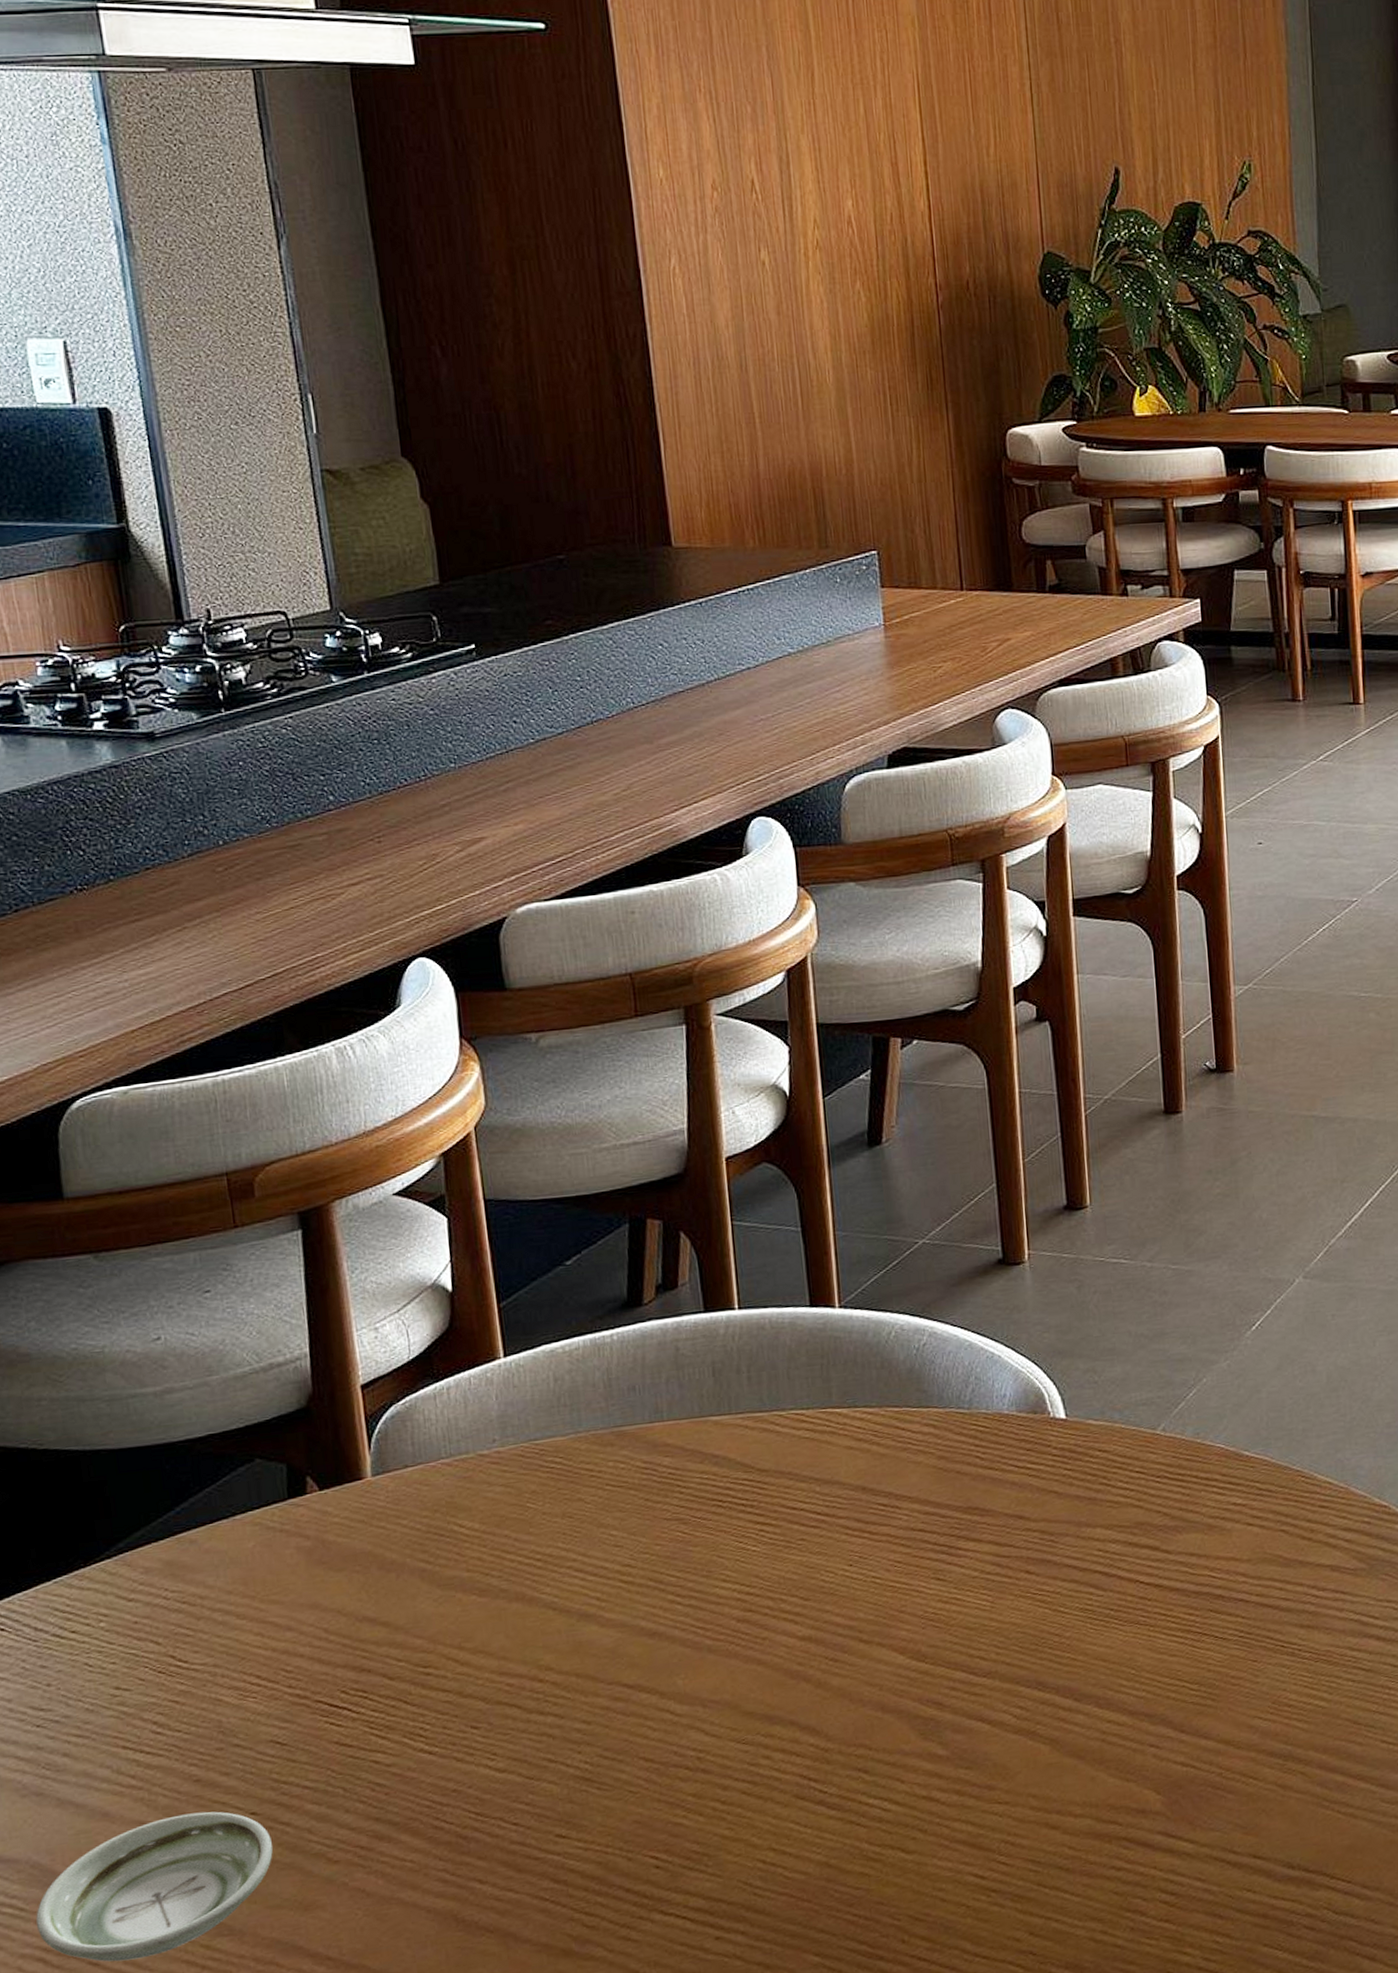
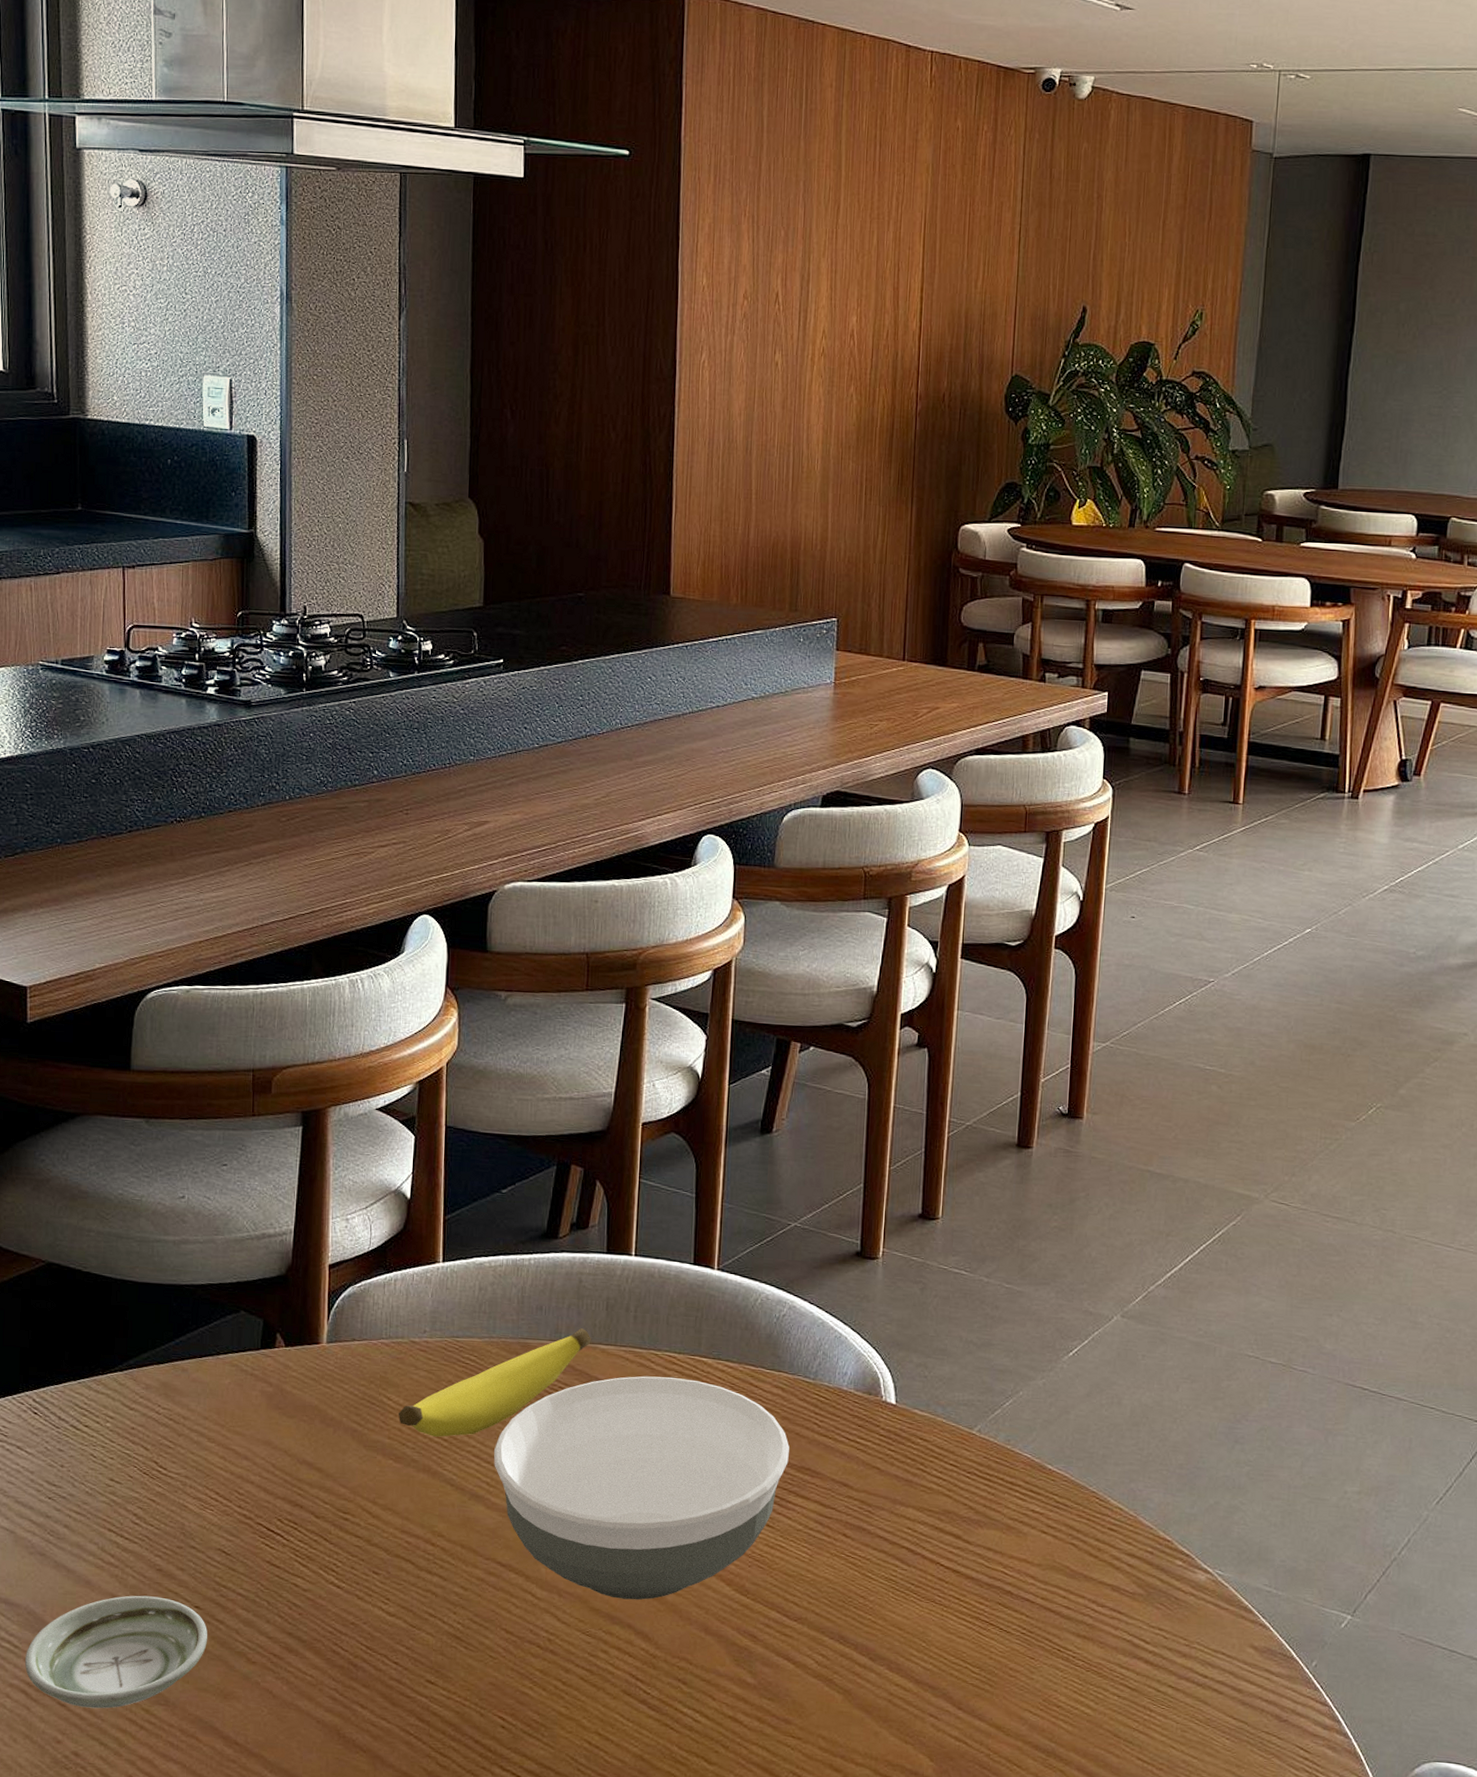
banana: none [474,1401,700,1559] -> present [398,1327,591,1437]
bowl: none [600,1435,952,1696] -> present [494,1376,789,1600]

